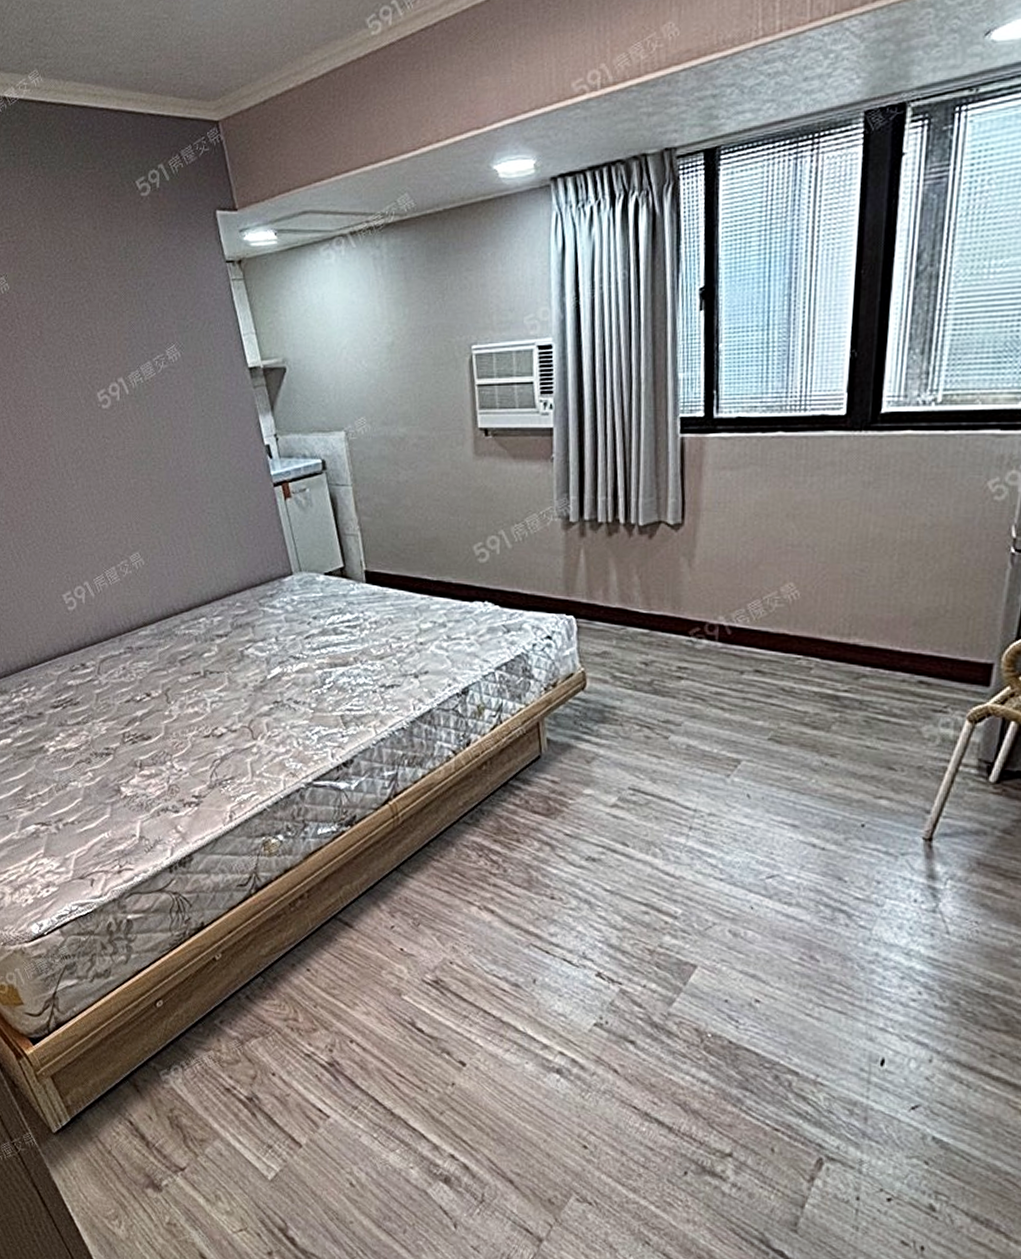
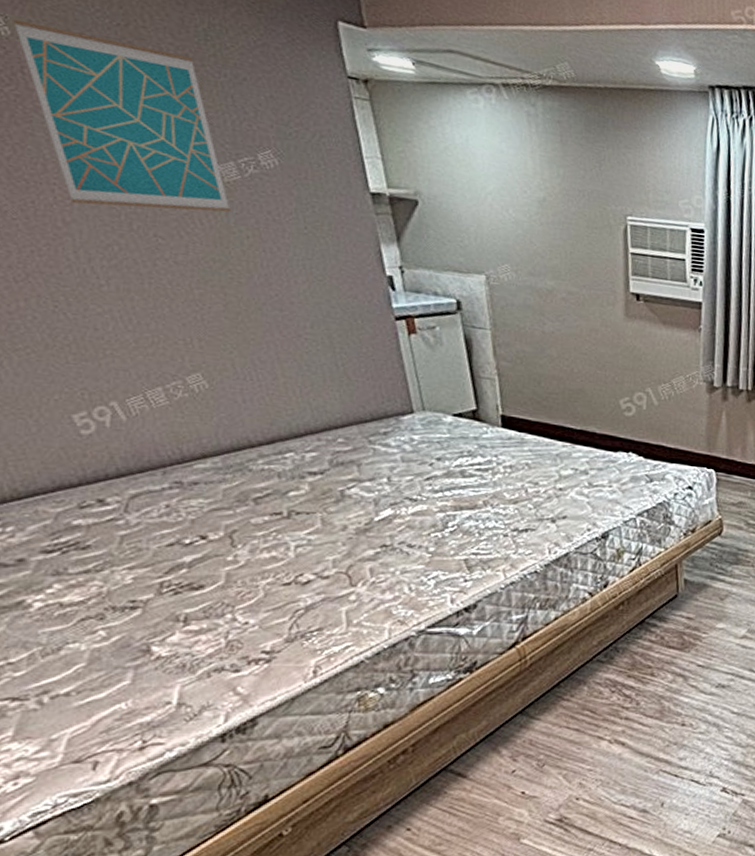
wall art: none [9,275,150,419] -> present [11,18,231,213]

